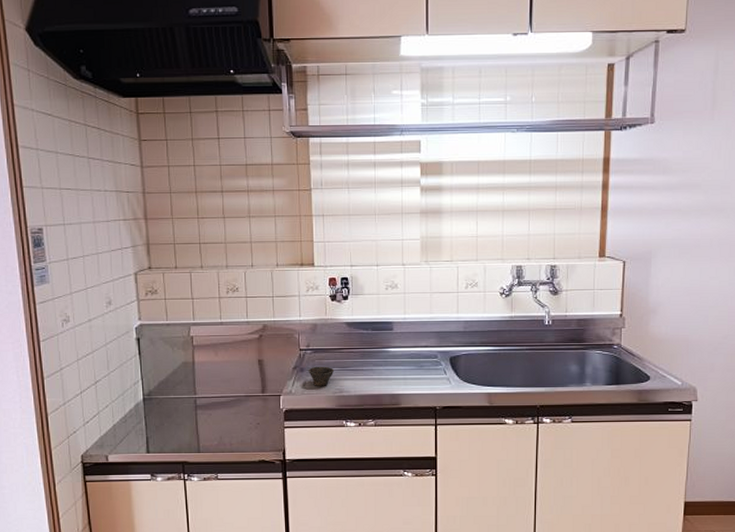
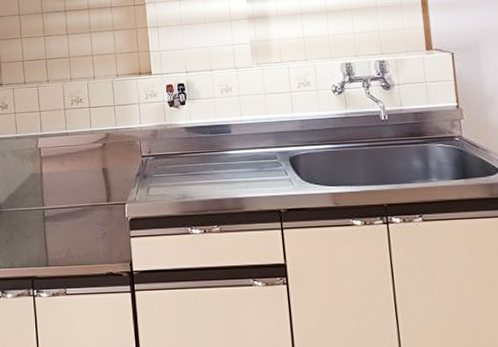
cup: present [308,366,335,386] -> none [151,172,177,193]

